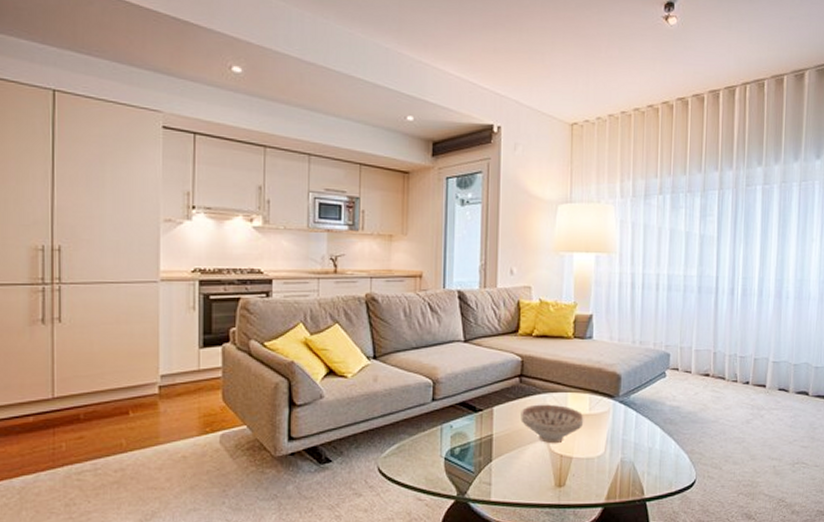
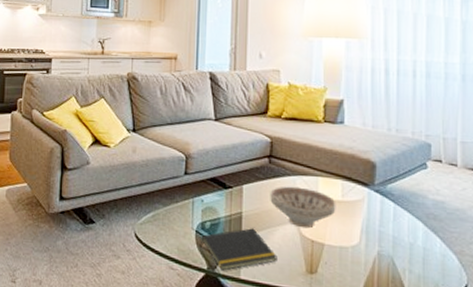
notepad: none [450,449,528,495] -> present [201,228,277,271]

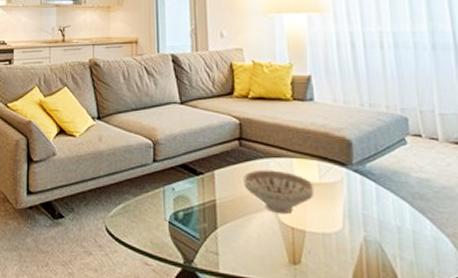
notepad: present [201,228,277,271] -> none [174,217,257,265]

